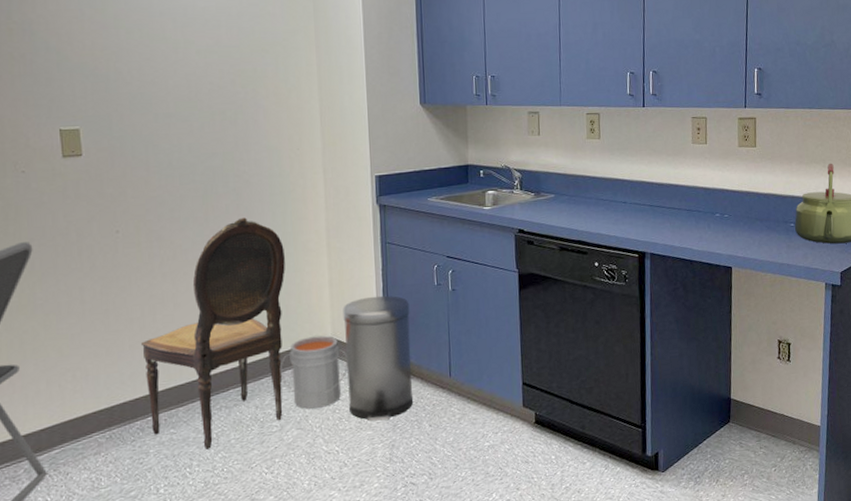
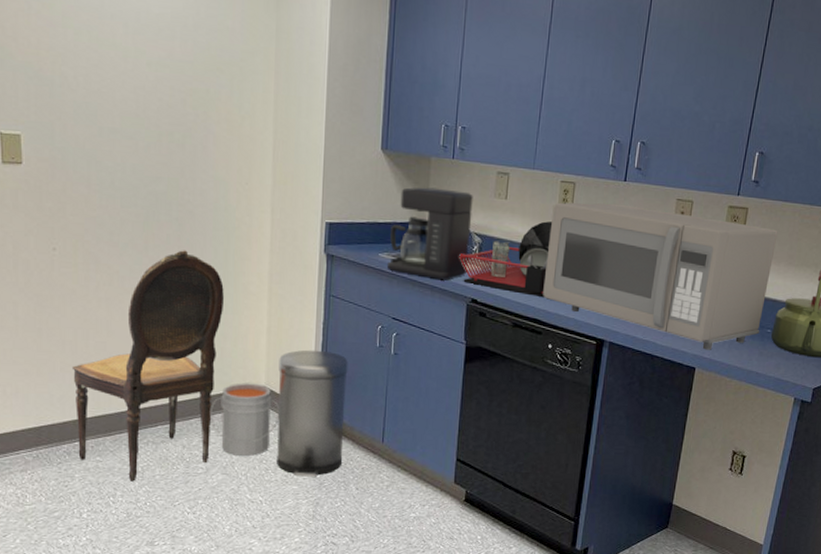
coffee maker: none [436,132,512,216] -> present [386,187,473,280]
dish rack: none [502,150,586,220] -> present [459,221,553,298]
microwave: none [582,127,786,250] -> present [543,202,778,350]

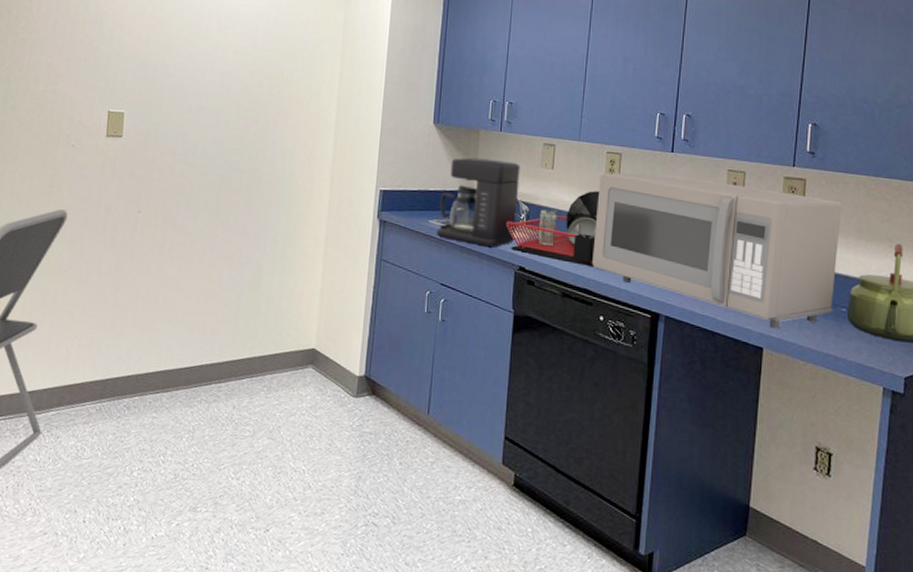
dining chair: present [71,250,224,482] -> none [136,214,283,441]
bucket: present [209,383,280,456] -> none [260,344,328,421]
pedal bin: present [277,349,348,477] -> none [321,313,396,448]

